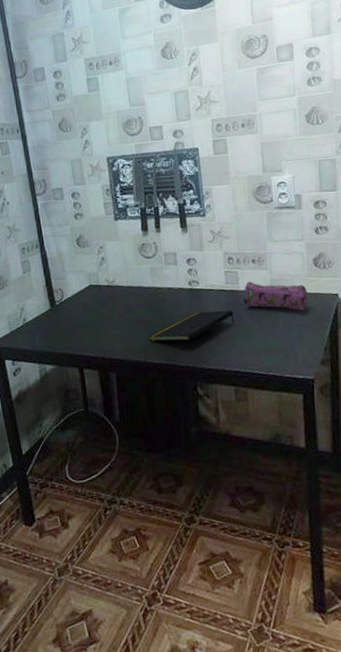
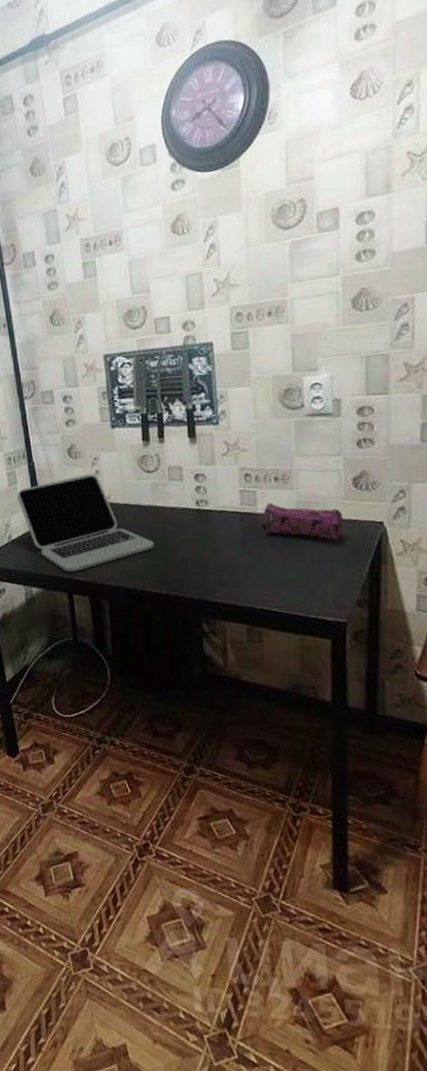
laptop: none [31,260,155,350] -> present [17,473,155,573]
notepad: present [148,310,235,342] -> none [147,536,250,569]

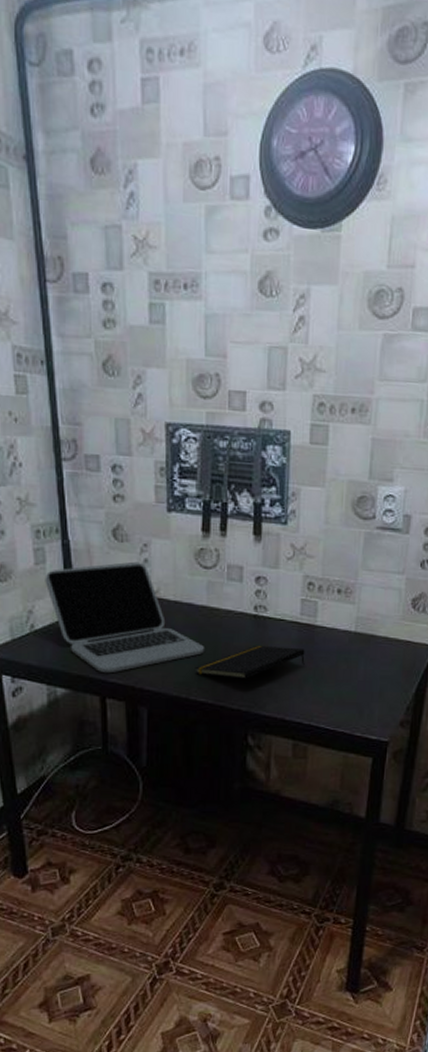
notepad: none [147,536,250,569] -> present [195,646,305,679]
pencil case: present [261,503,344,541] -> none [318,615,399,660]

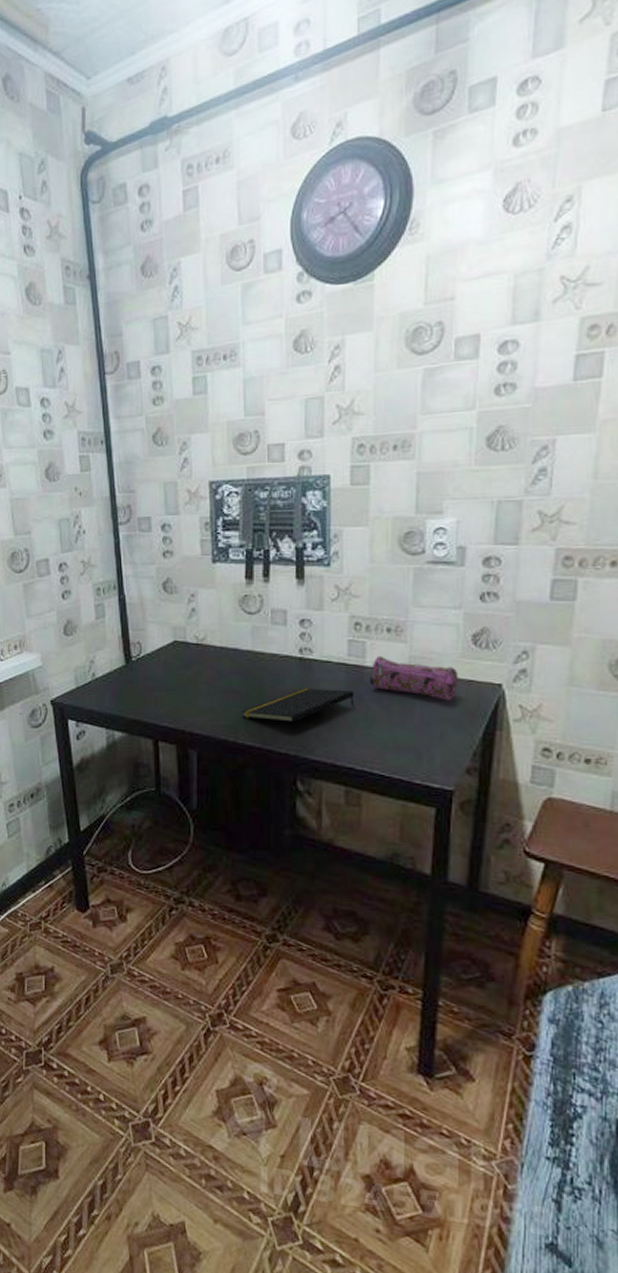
laptop: present [45,561,205,674] -> none [104,611,252,718]
pencil case: none [318,615,399,660] -> present [368,655,459,701]

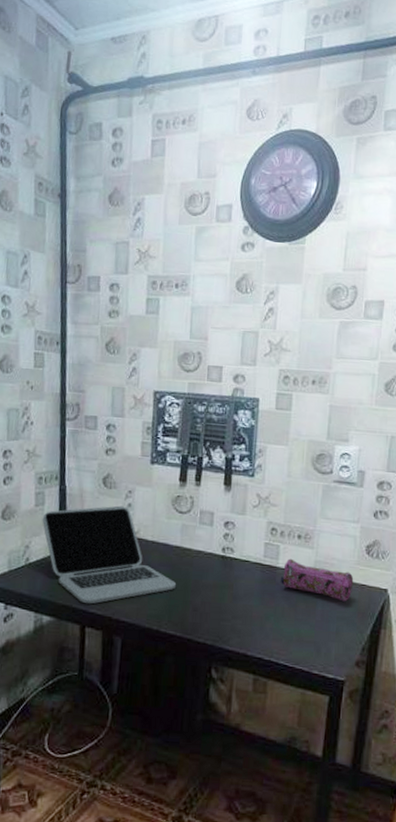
laptop: none [104,611,252,718] -> present [42,505,177,604]
notepad: present [241,689,355,722] -> none [166,584,267,614]

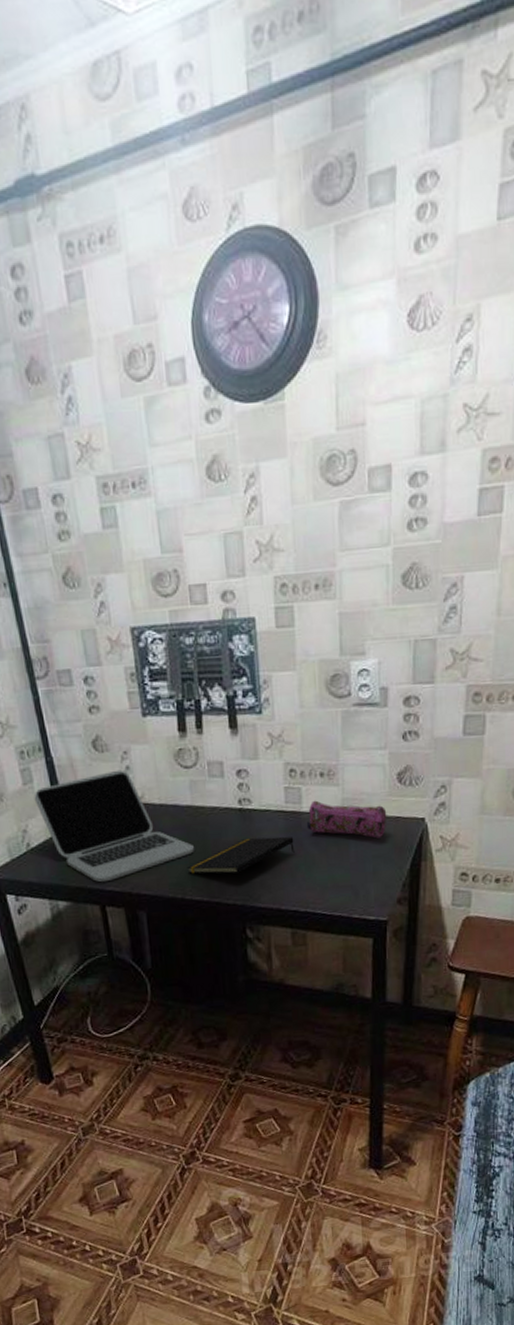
notepad: none [166,584,267,614] -> present [187,836,295,874]

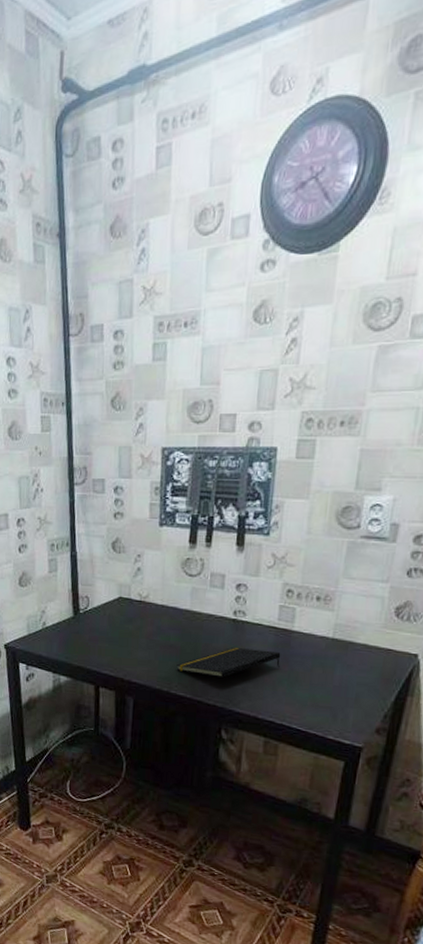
laptop: present [34,770,195,883] -> none [56,570,187,666]
pencil case: present [306,800,387,839] -> none [295,621,379,667]

